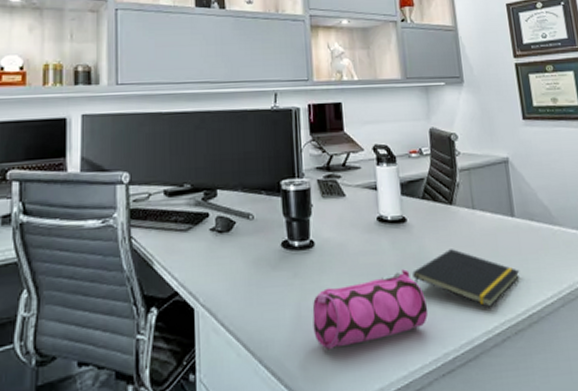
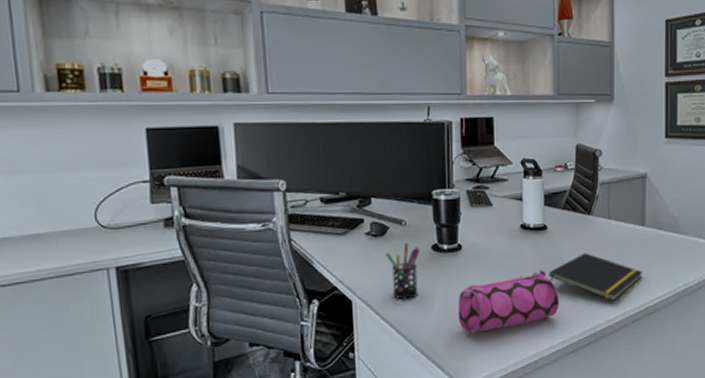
pen holder: none [231,238,270,307] -> present [385,242,421,300]

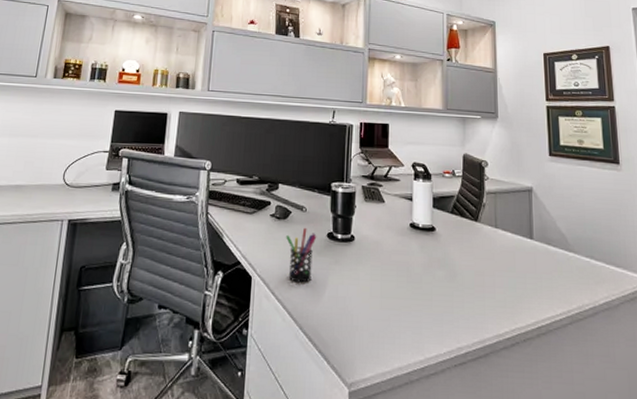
pencil case: present [458,270,560,333] -> none [347,271,447,328]
notepad: present [549,253,643,301] -> none [436,259,533,314]

